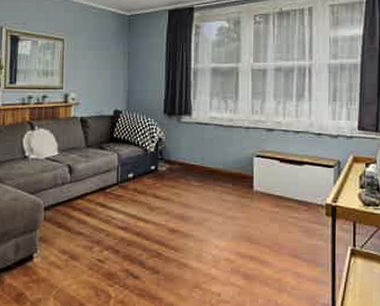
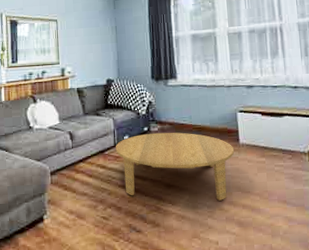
coffee table: none [117,172,247,250] -> present [115,132,235,201]

